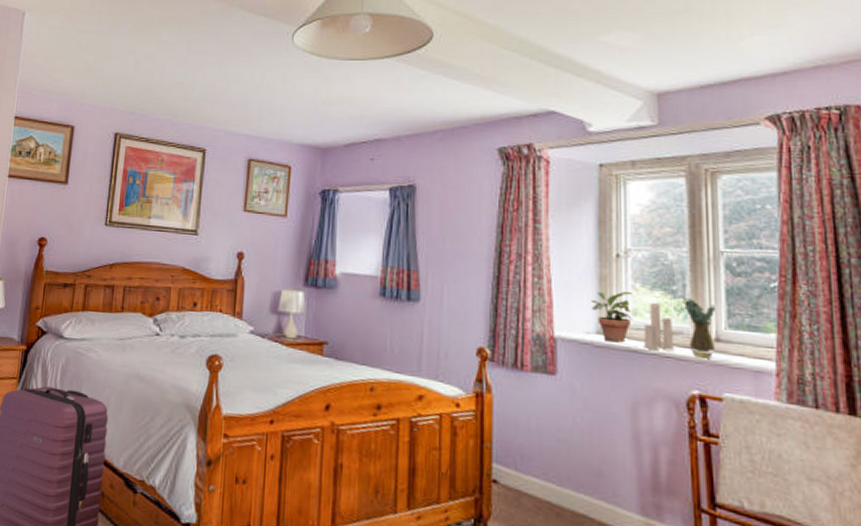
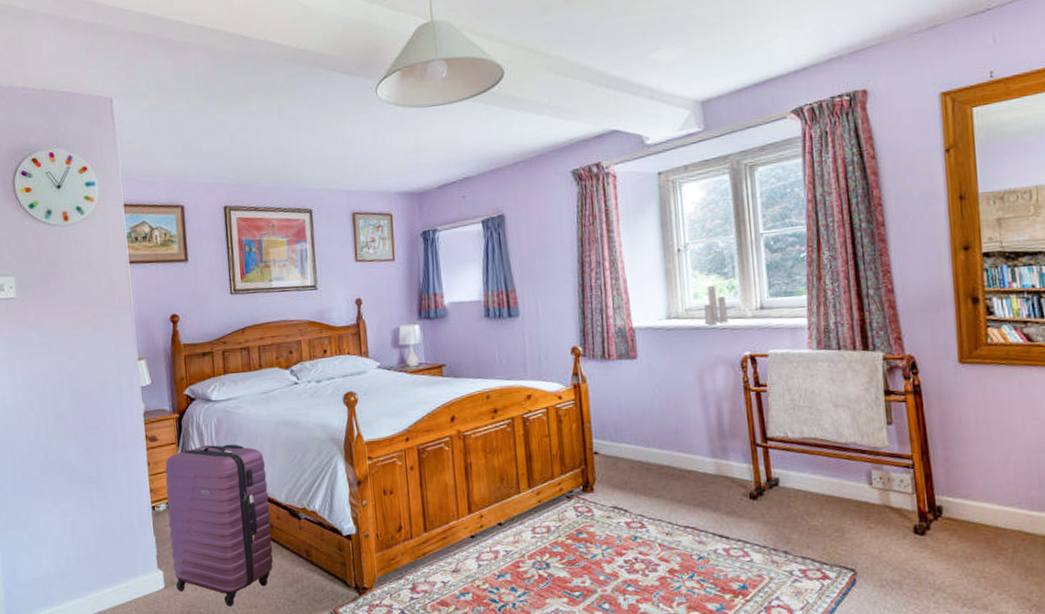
potted plant: present [591,290,633,343] -> none [660,279,694,324]
vase: present [682,296,717,360] -> none [732,276,761,326]

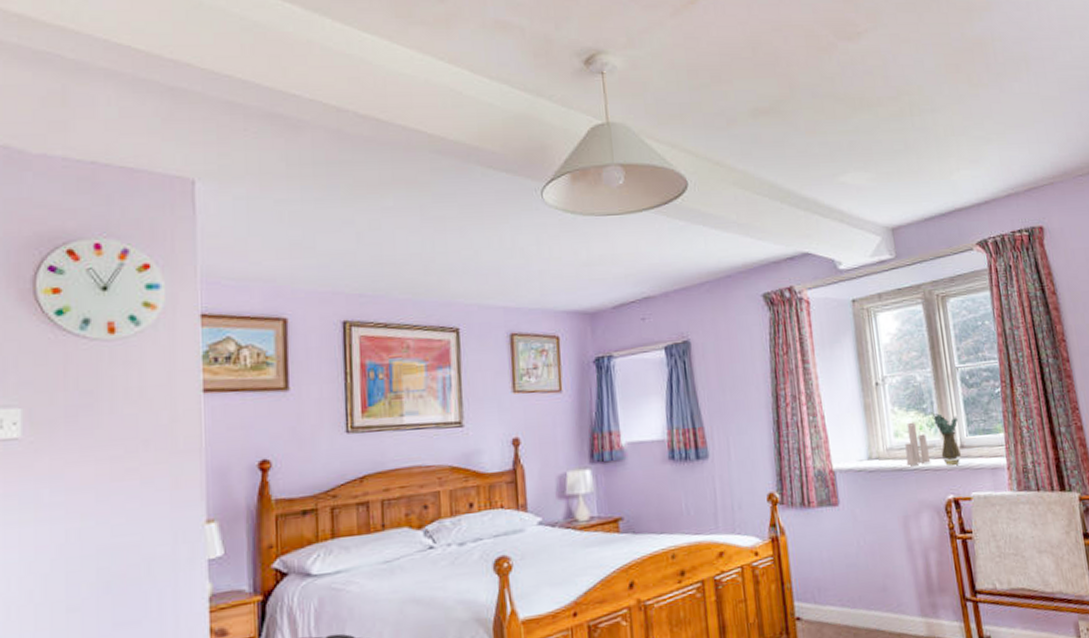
vase: none [732,276,761,326] -> present [931,412,962,467]

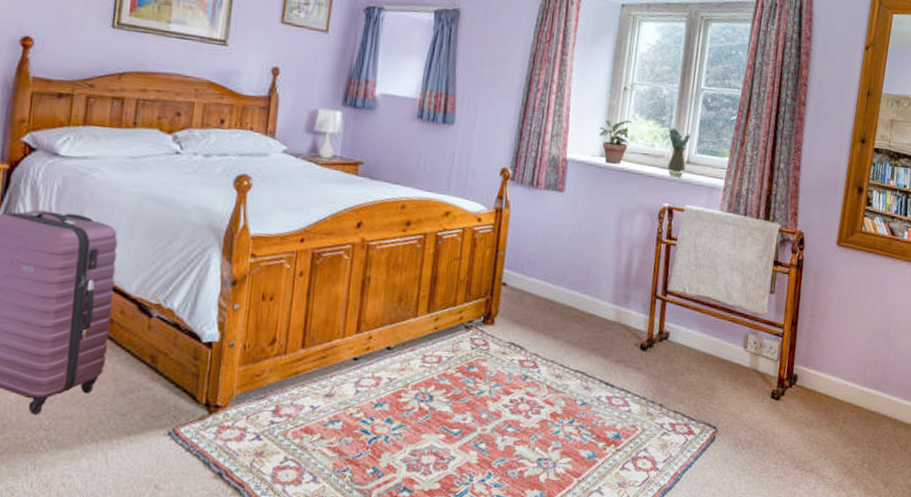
potted plant: none [859,415,895,465] -> present [599,119,633,164]
candle: present [905,417,931,465] -> none [634,126,659,171]

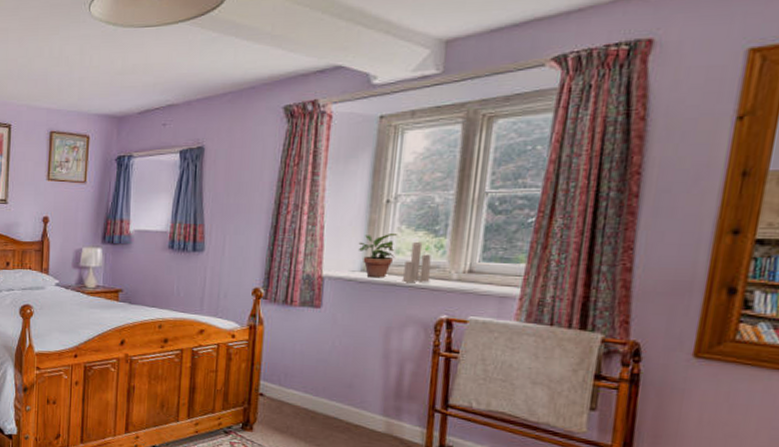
candle: none [634,126,659,171] -> present [401,237,431,283]
vase: present [667,125,691,178] -> none [443,235,474,289]

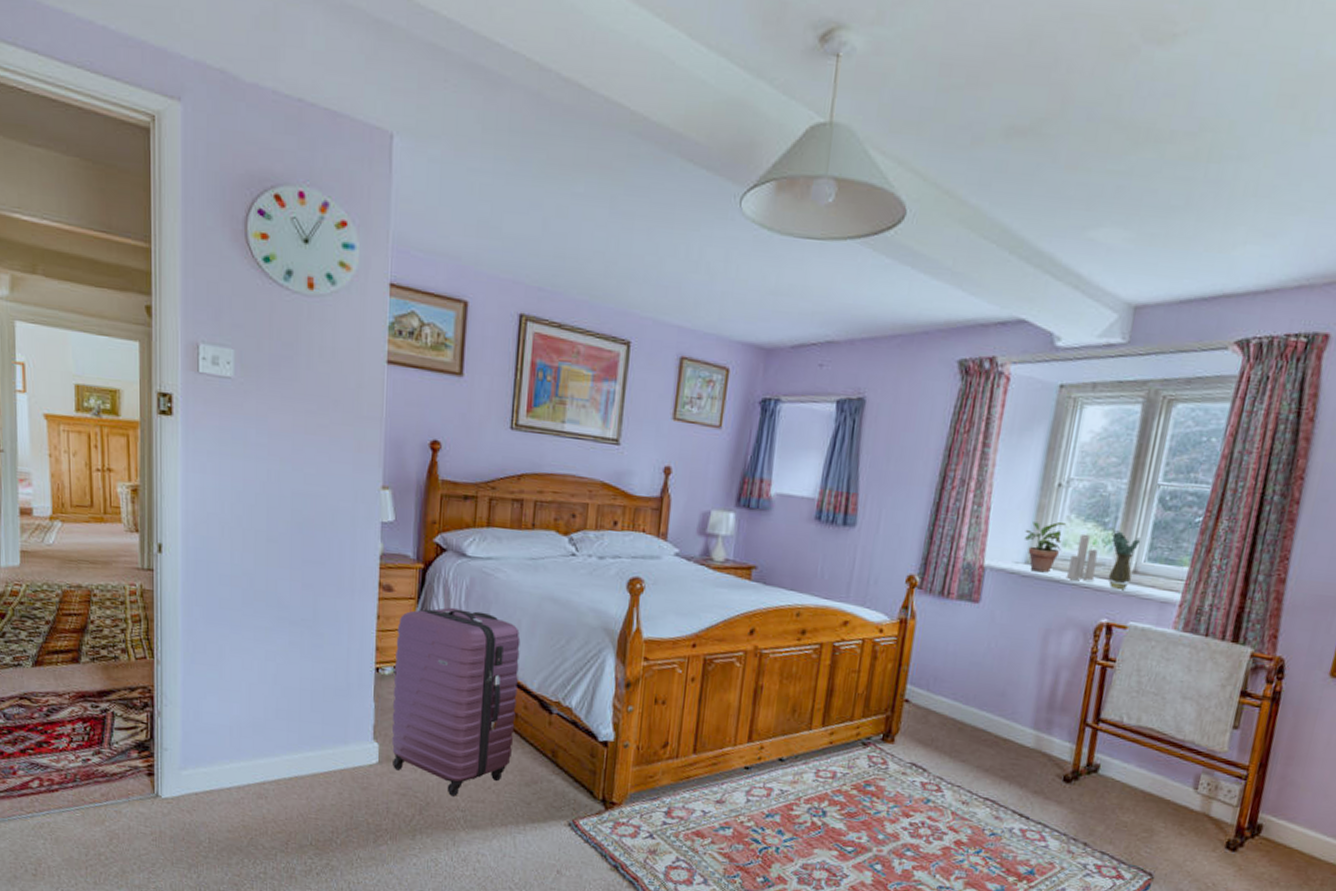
vase: none [443,235,474,289] -> present [1107,528,1141,591]

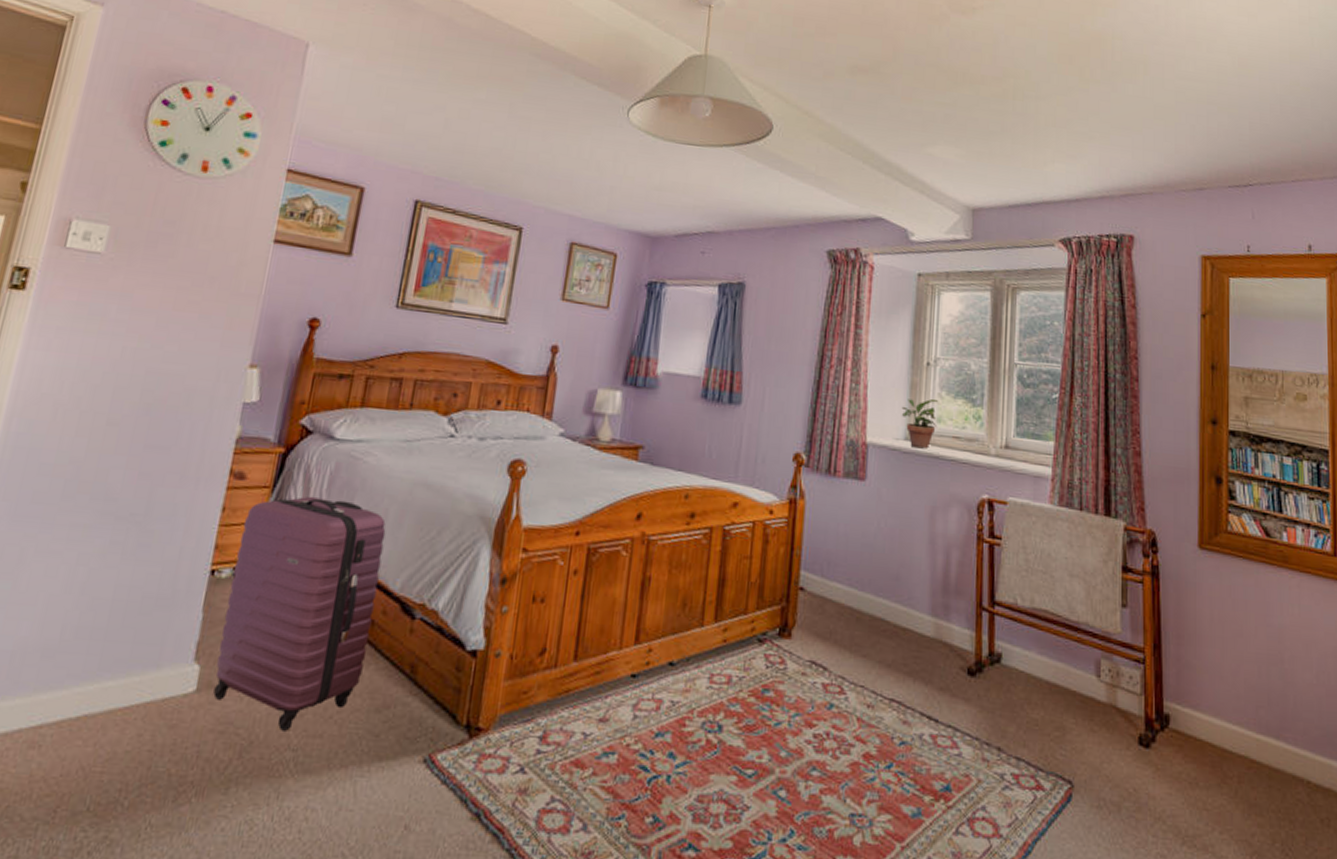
candle: present [1065,529,1098,581] -> none [944,405,971,457]
vase: present [1107,528,1141,591] -> none [980,405,1008,466]

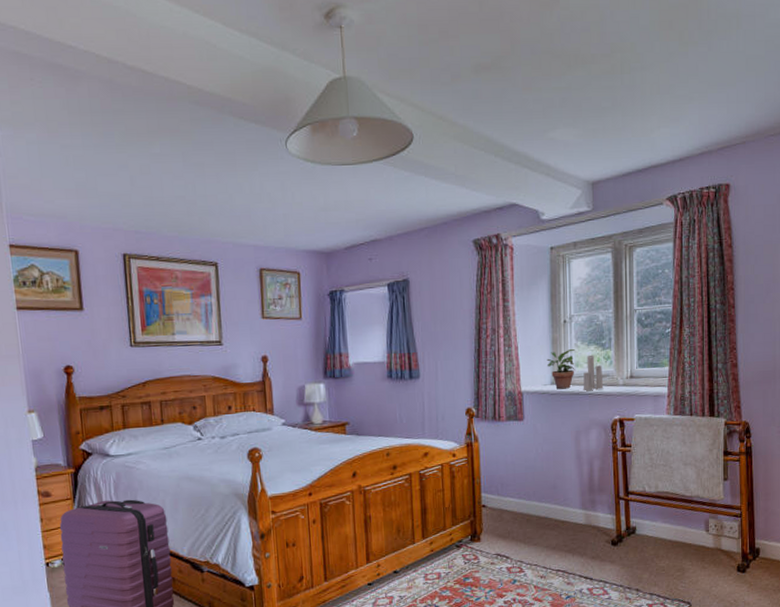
candle: none [944,405,971,457] -> present [583,351,604,390]

